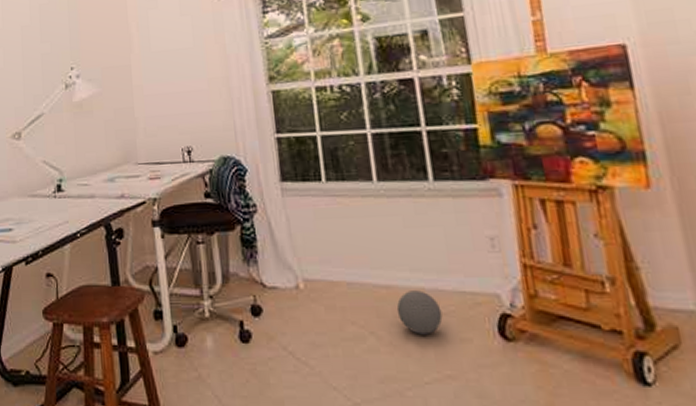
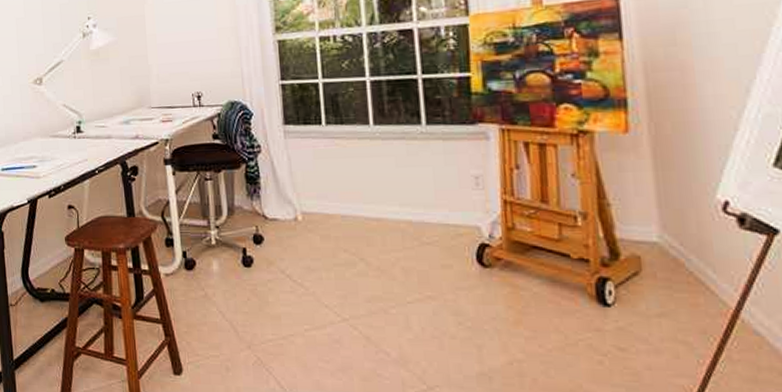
decorative ball: present [396,290,443,335] -> none [385,223,427,261]

